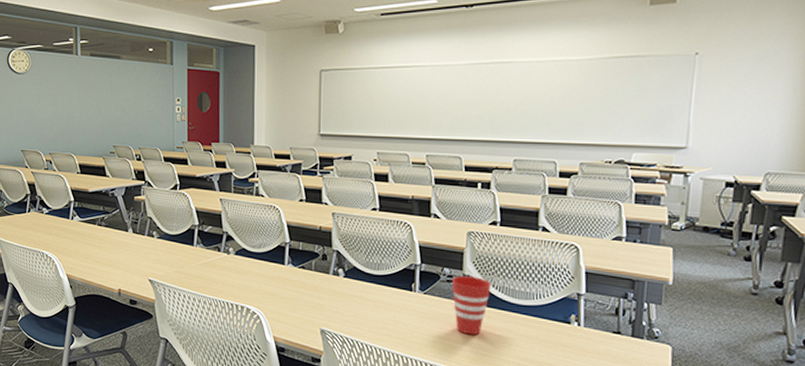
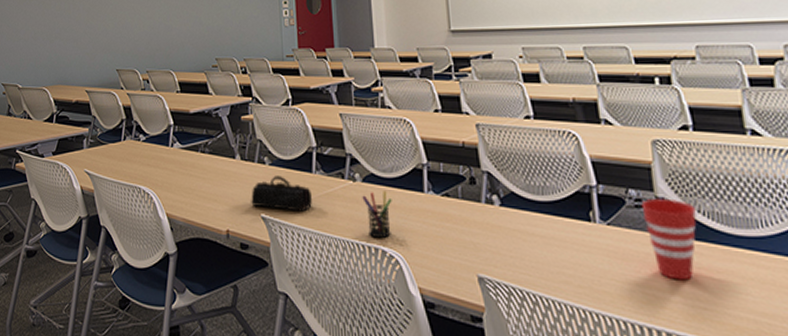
pencil case: none [140,247,192,277] -> present [251,176,312,212]
pen holder: none [234,262,258,299] -> present [362,191,392,238]

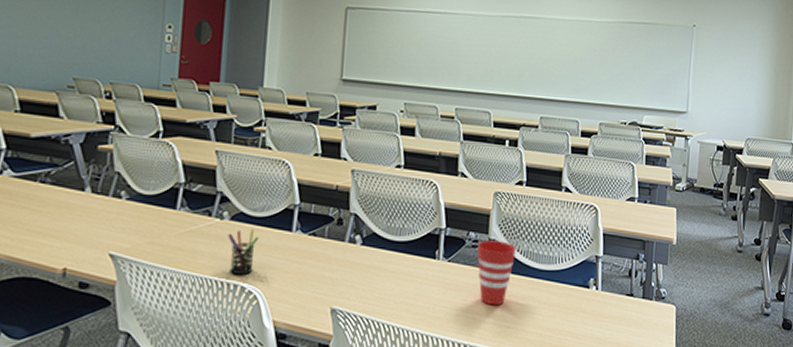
pencil case: present [251,176,312,212] -> none [98,211,172,249]

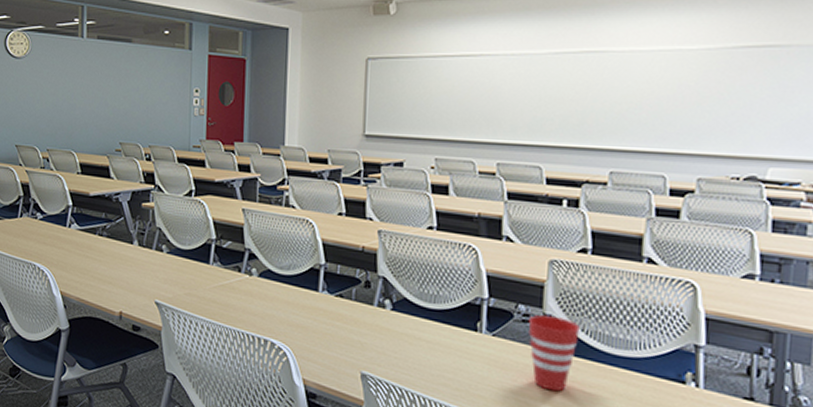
pen holder: present [228,229,259,275] -> none [257,287,286,331]

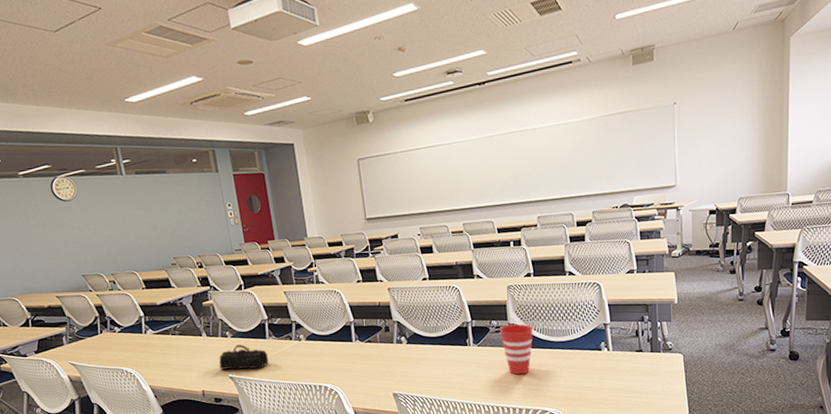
pencil case: none [146,264,207,301] -> present [219,344,269,370]

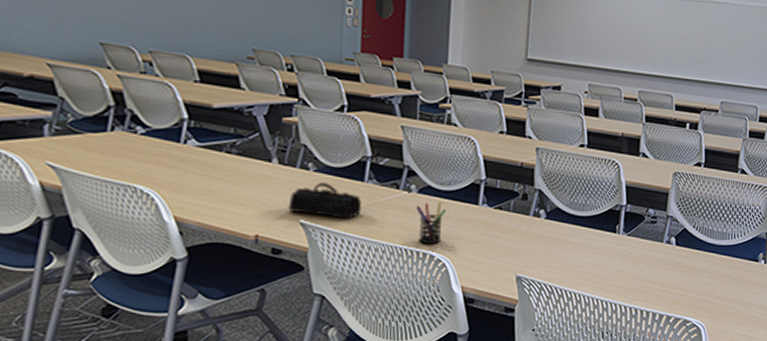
pen holder: none [307,344,330,379] -> present [416,202,446,244]
cup: present [499,324,533,375] -> none [655,217,692,276]

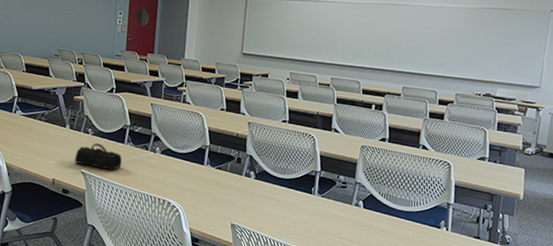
pen holder: present [416,202,446,244] -> none [159,161,181,194]

